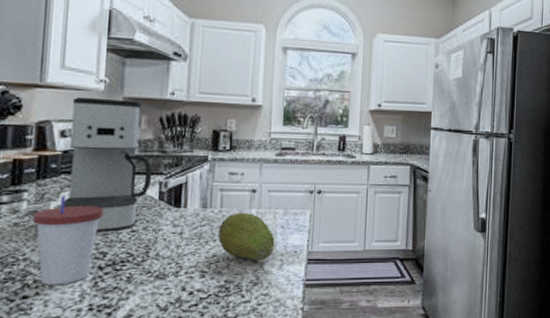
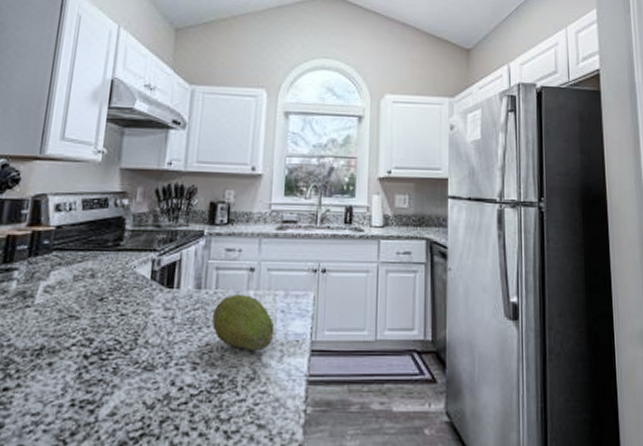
cup: present [33,196,104,285] -> none [21,275,94,376]
coffee maker: present [63,96,153,232] -> none [52,168,146,316]

